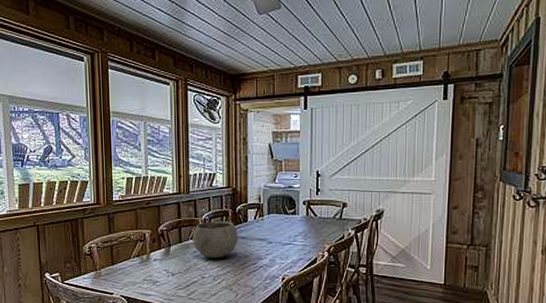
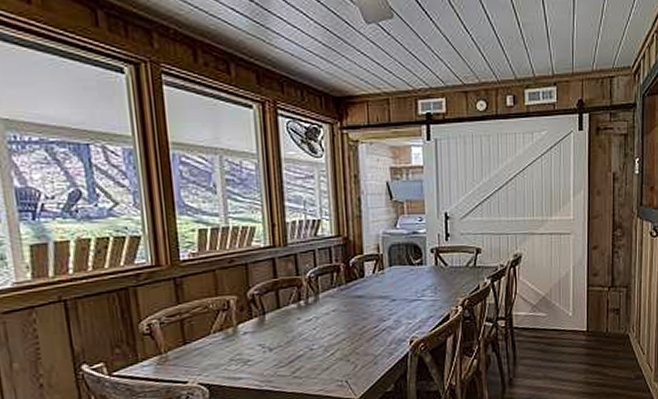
bowl: present [193,221,238,258] -> none [294,278,354,325]

